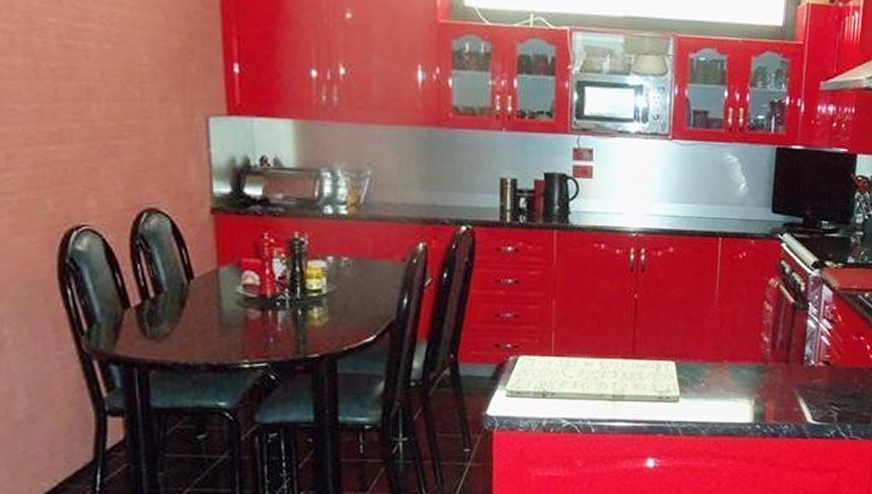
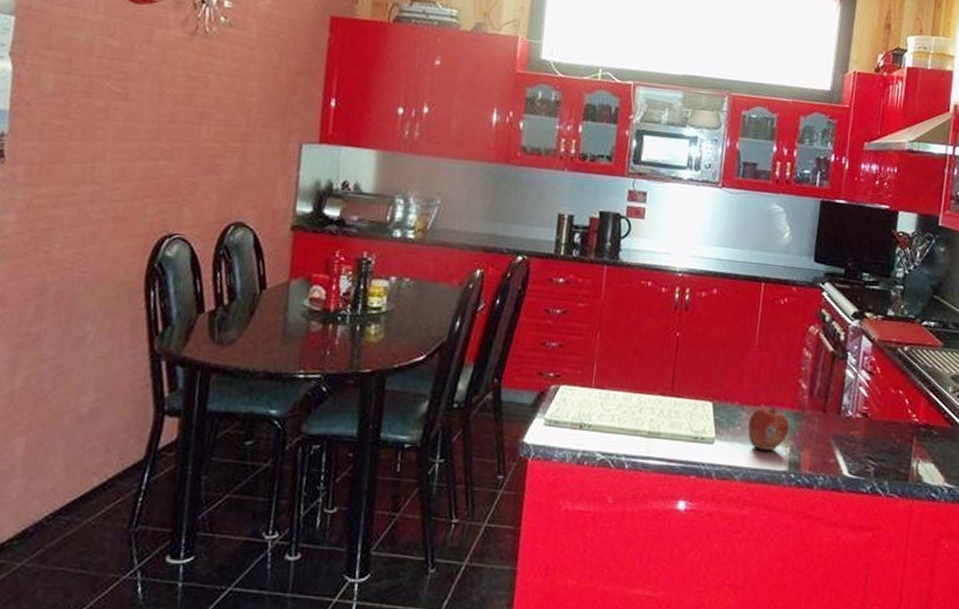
fruit: none [712,361,753,404] -> present [748,406,789,450]

